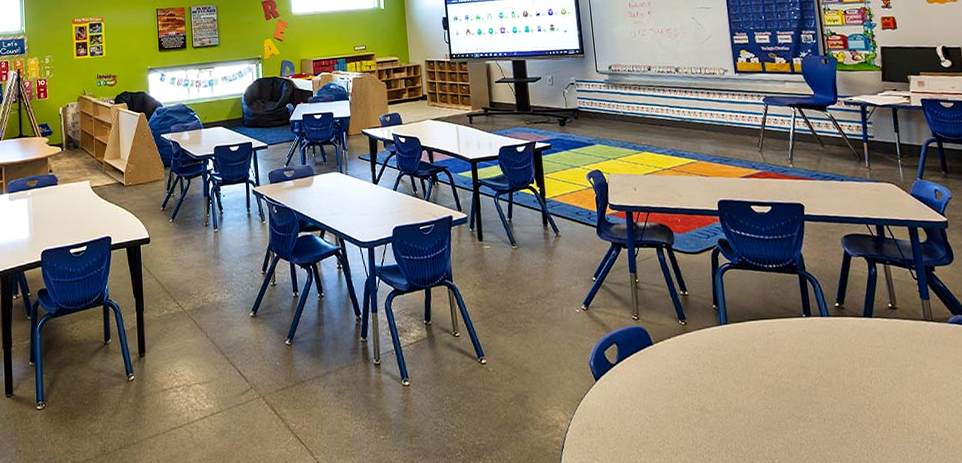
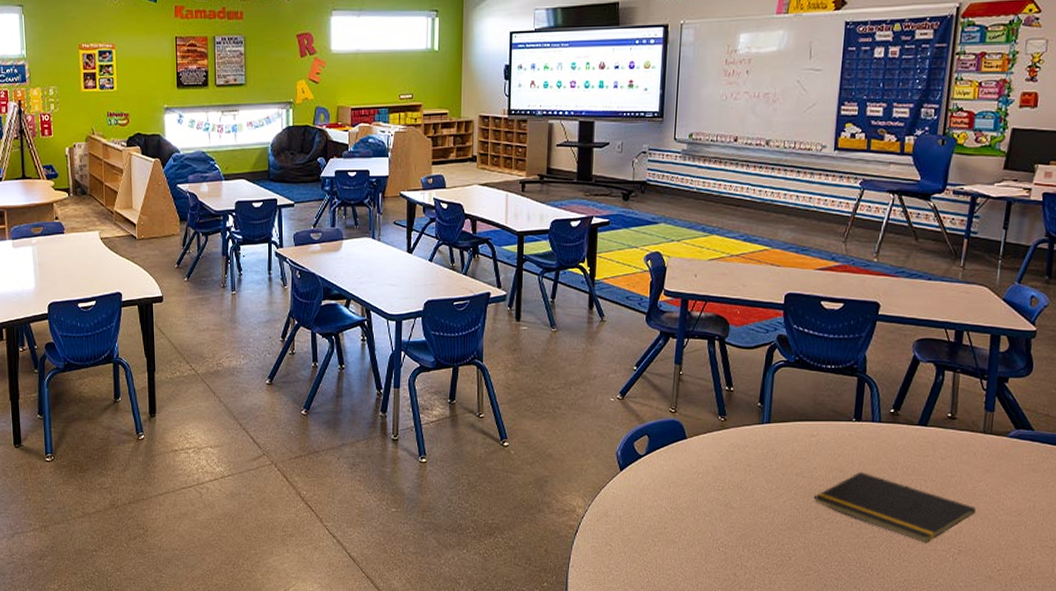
notepad: none [782,366,937,436] -> present [813,471,976,543]

